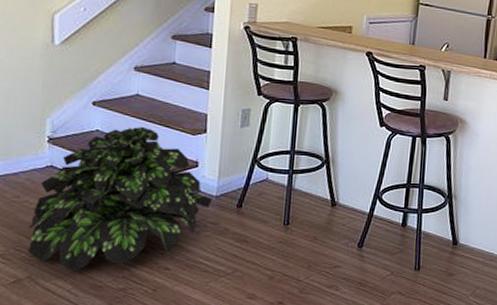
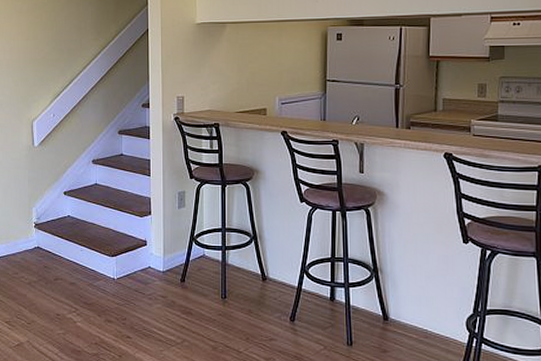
potted plant: present [28,126,212,272] -> none [26,211,160,338]

